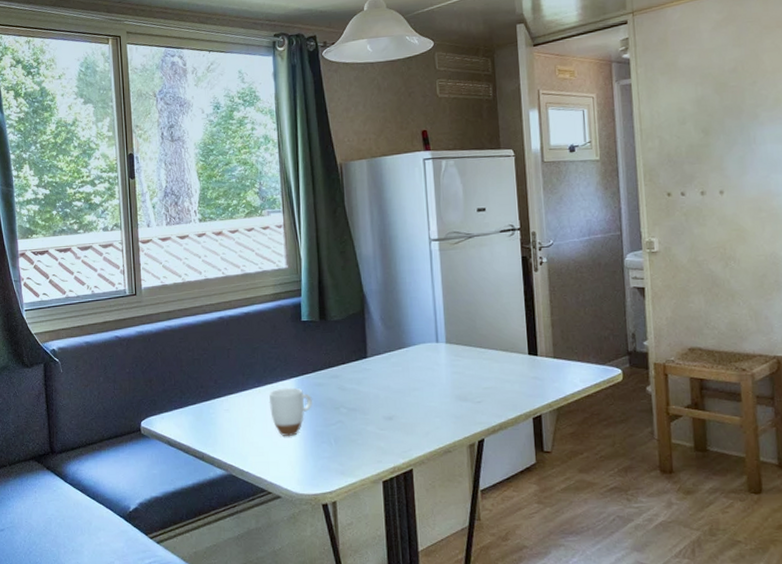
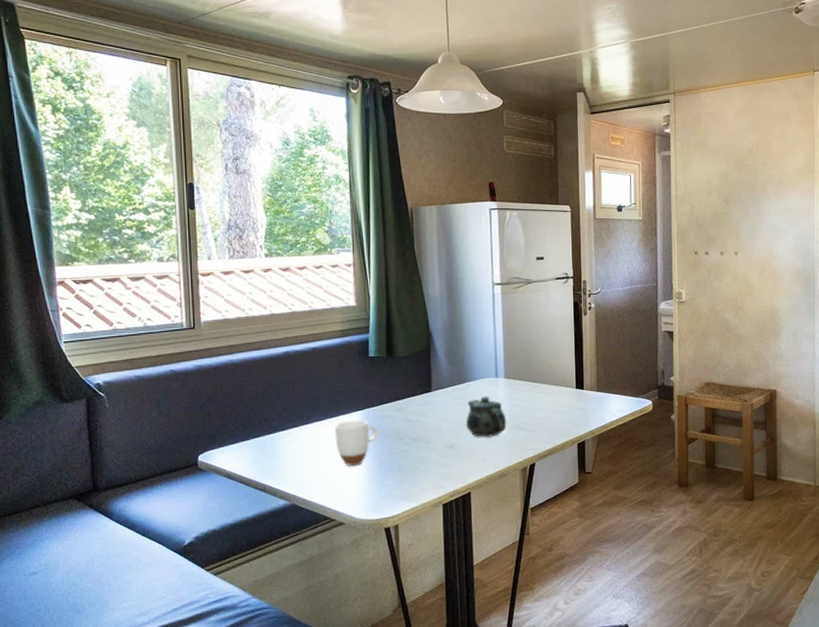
teapot: none [404,362,451,409] -> present [465,396,507,438]

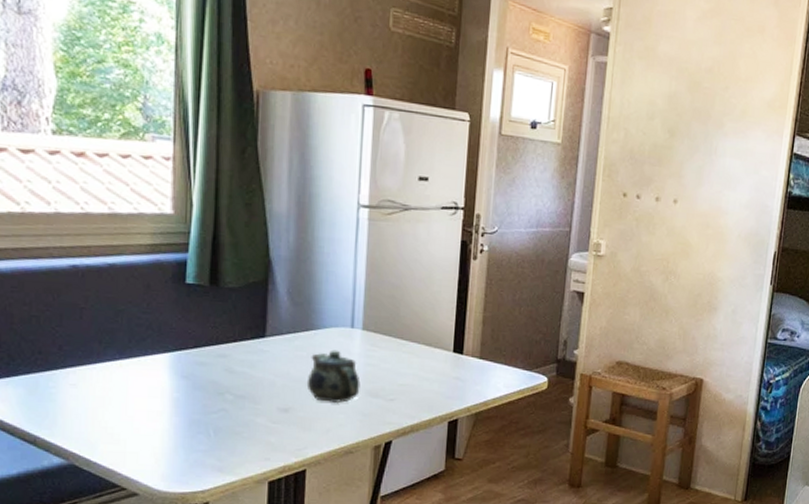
mug: present [334,420,377,467] -> none [132,363,190,424]

